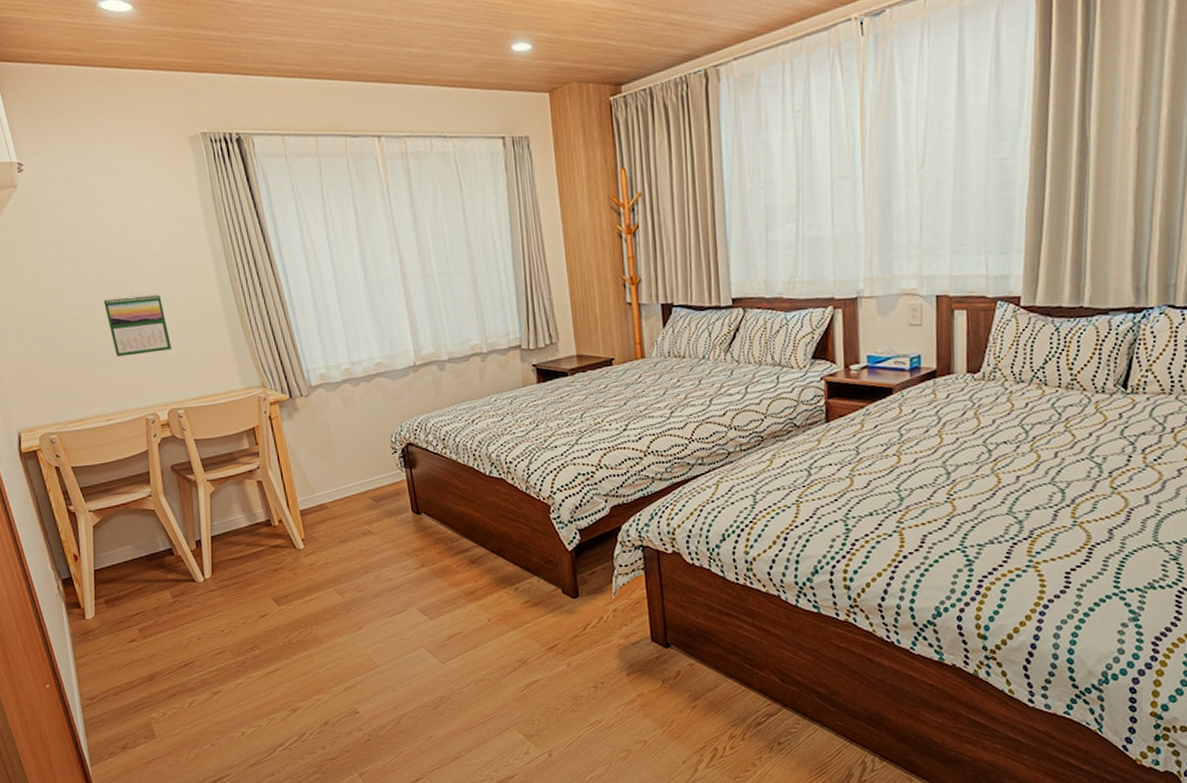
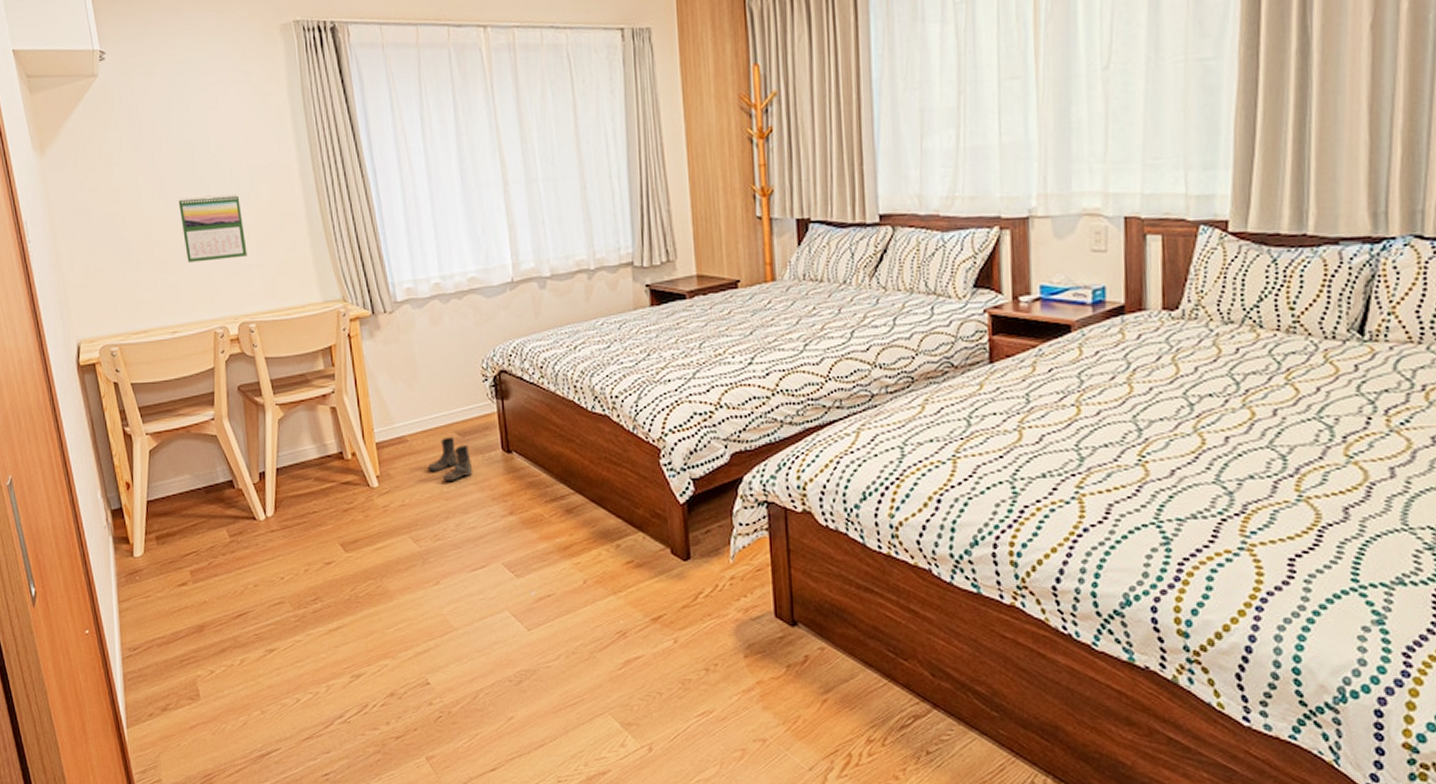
boots: none [347,502,388,541] -> present [427,436,473,481]

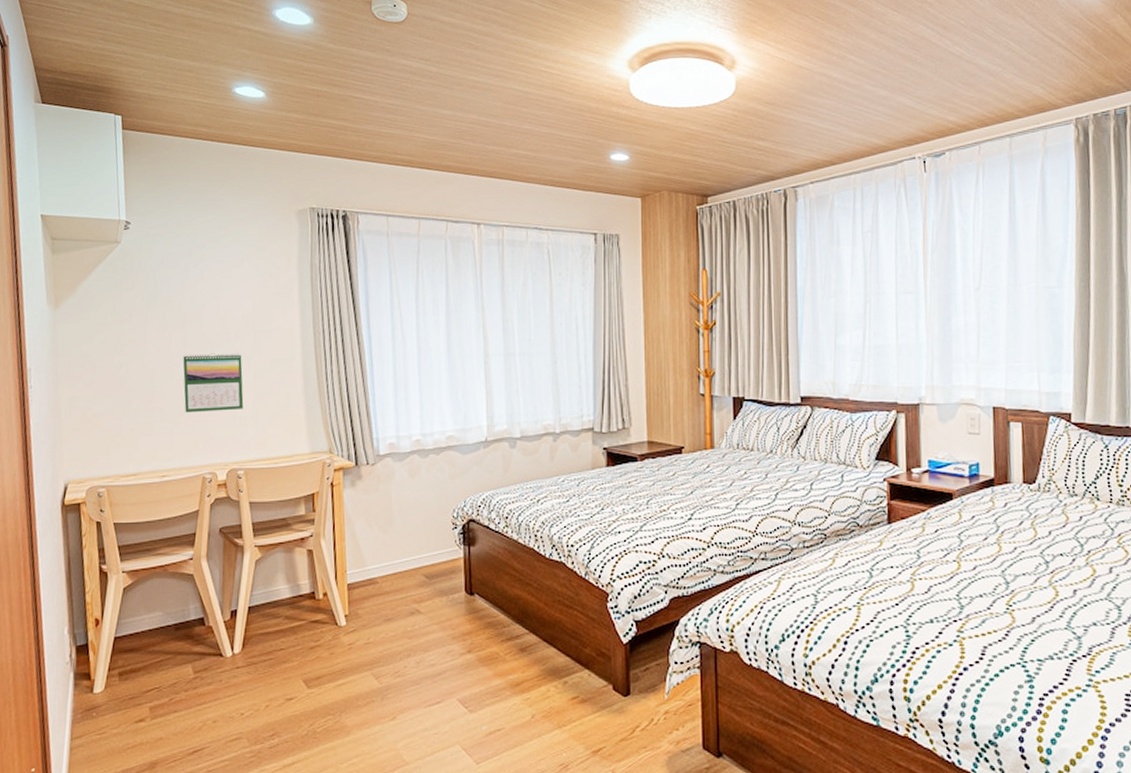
boots: present [427,436,473,481] -> none [394,579,437,621]

